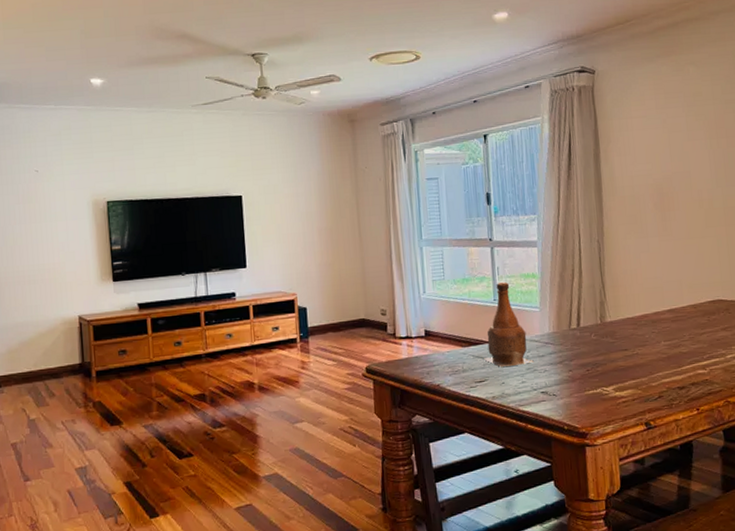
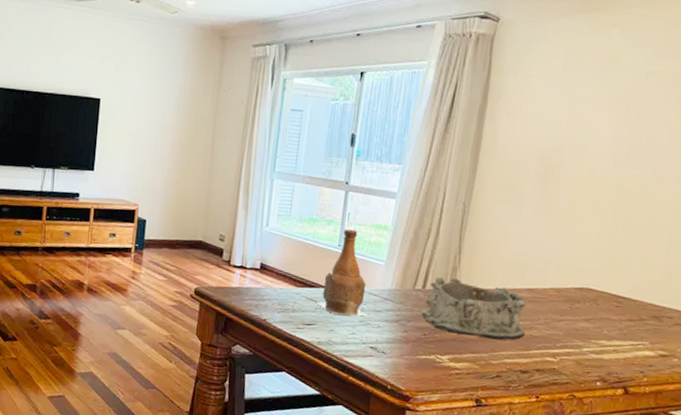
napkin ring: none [581,311,675,364] -> present [421,276,526,340]

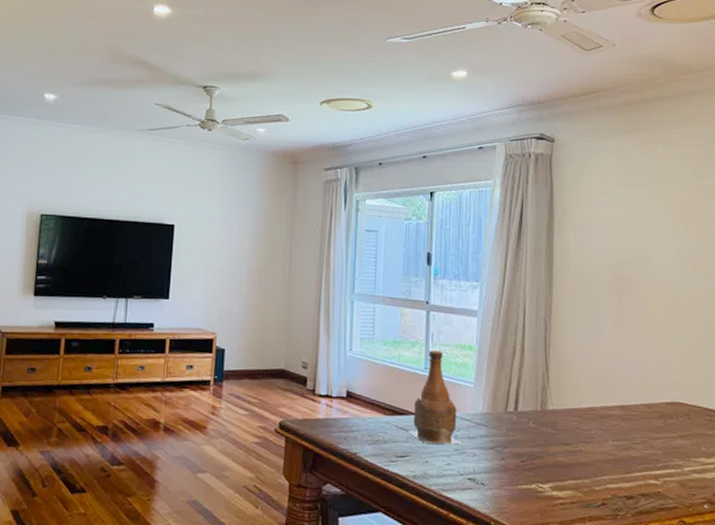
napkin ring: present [421,276,526,340] -> none [516,396,624,464]

